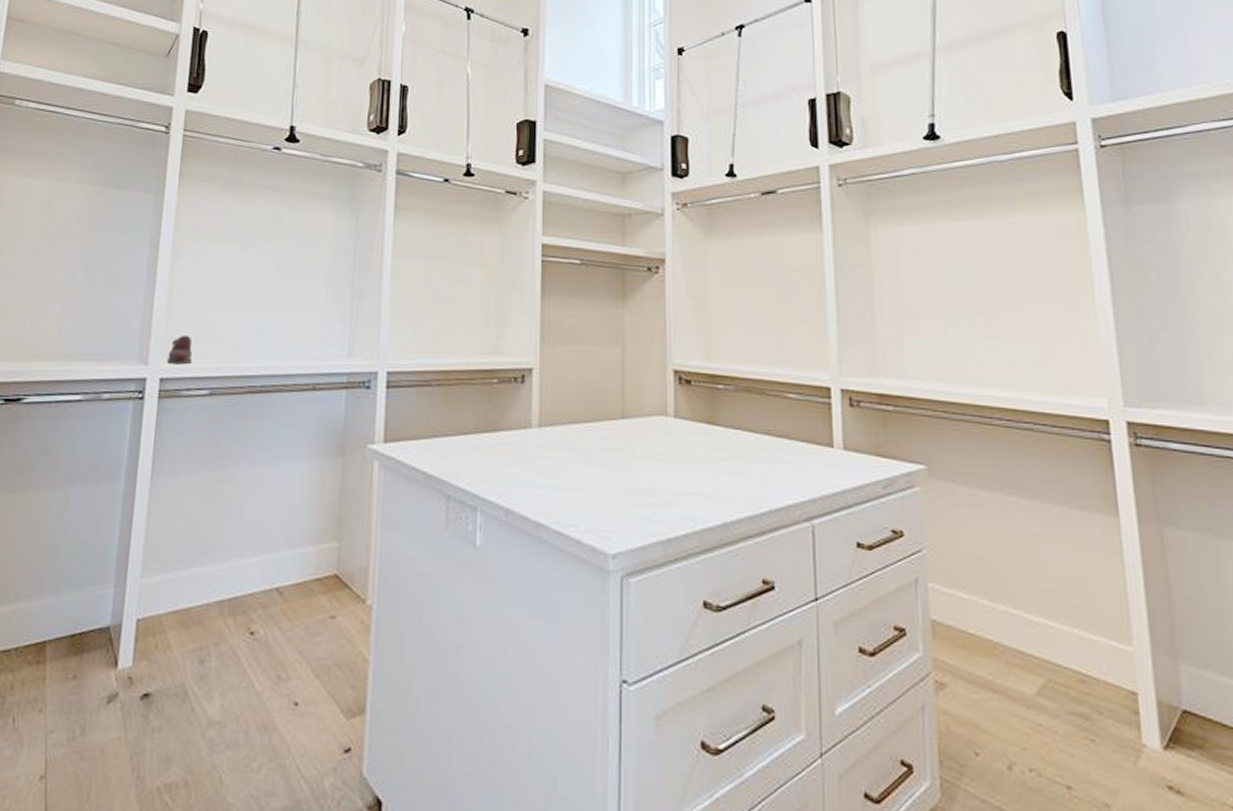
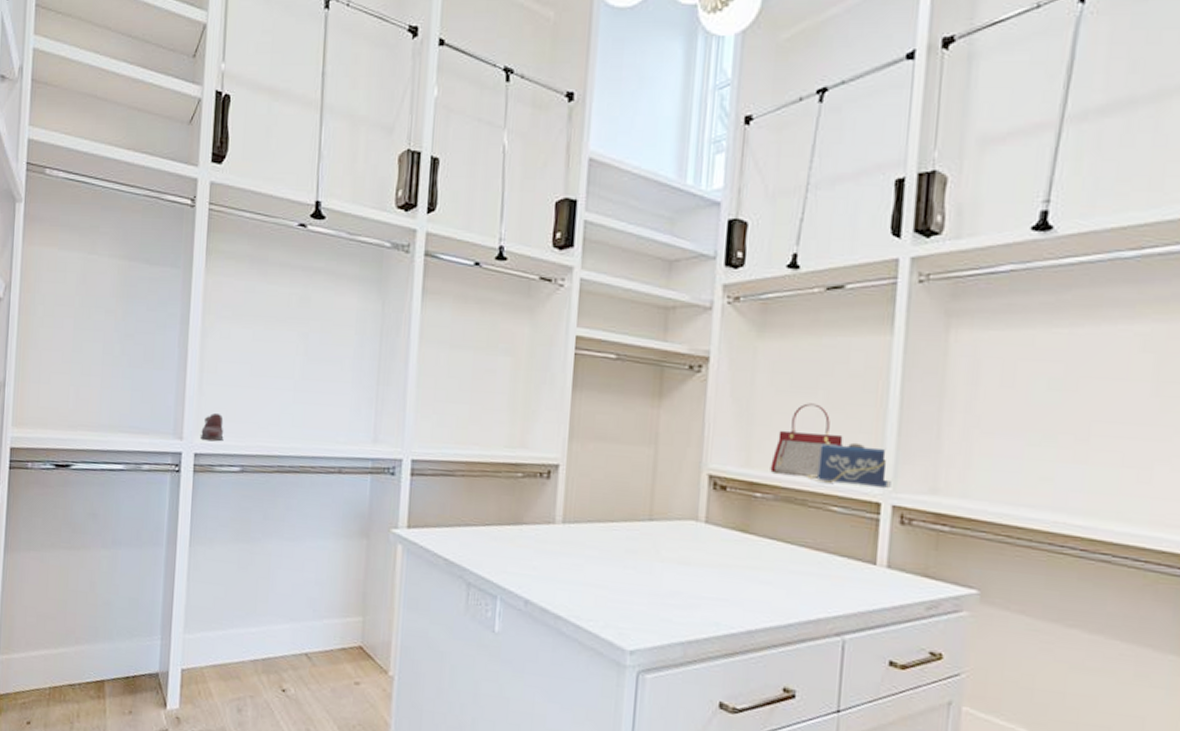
handbag: none [729,297,791,367] -> present [770,403,843,478]
clutch bag: none [763,332,837,374] -> present [807,442,891,490]

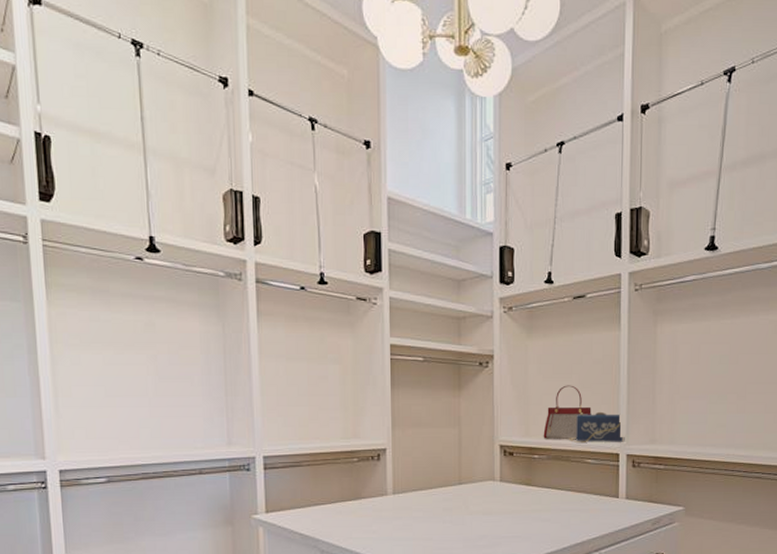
shoe: present [201,413,224,441] -> none [63,433,87,457]

